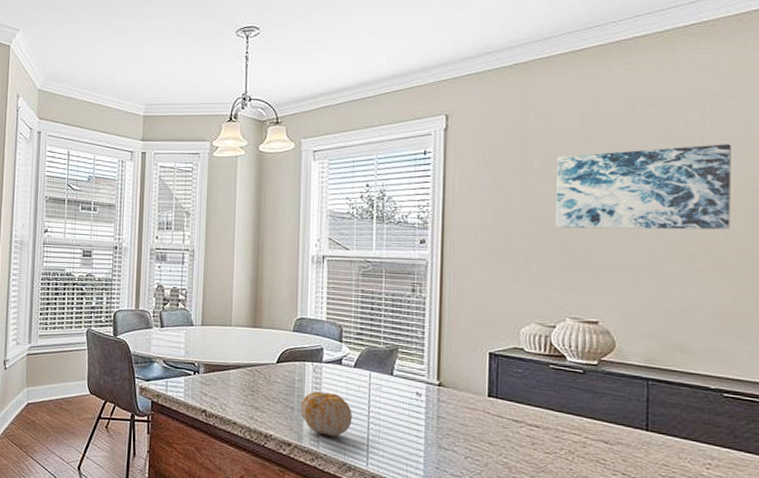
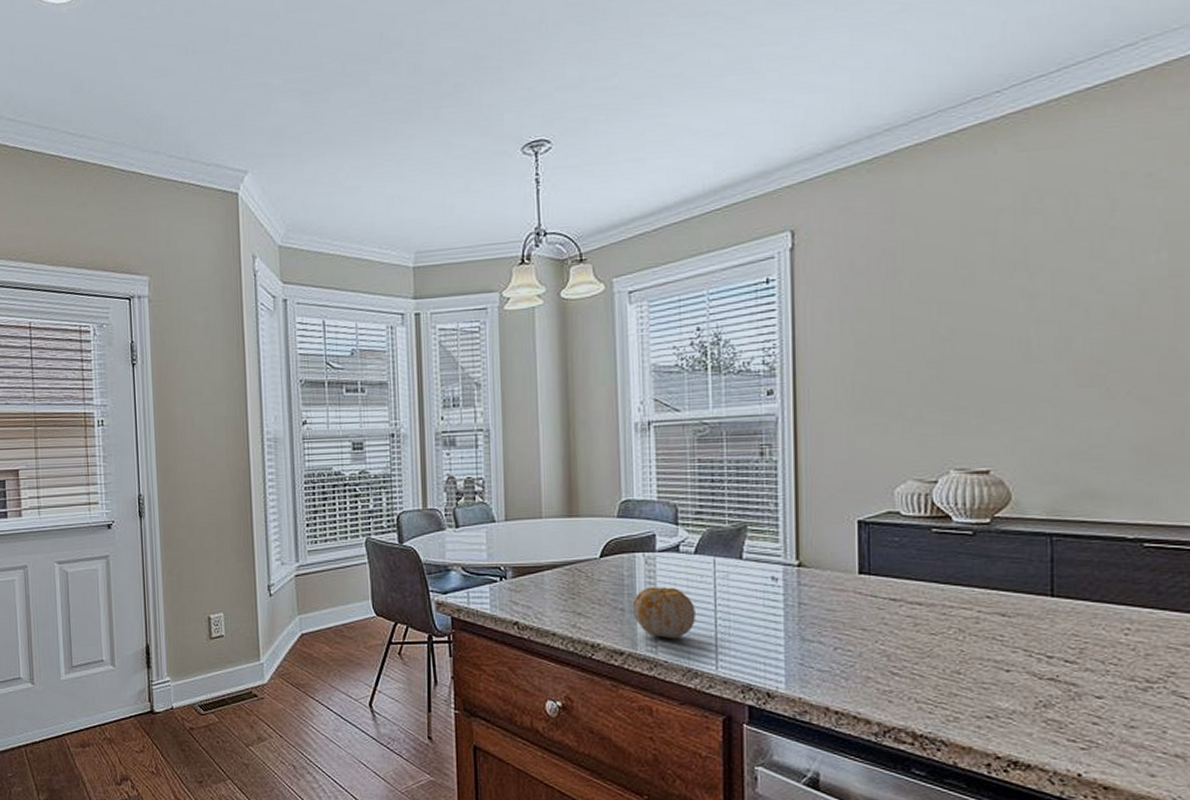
wall art: present [556,144,731,230] -> none [932,235,1148,361]

